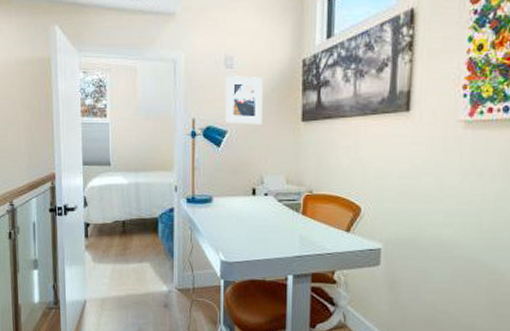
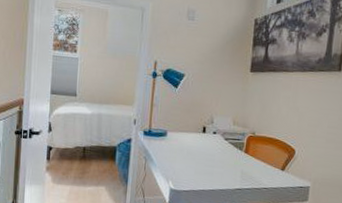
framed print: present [226,76,263,125] -> none [184,26,220,72]

